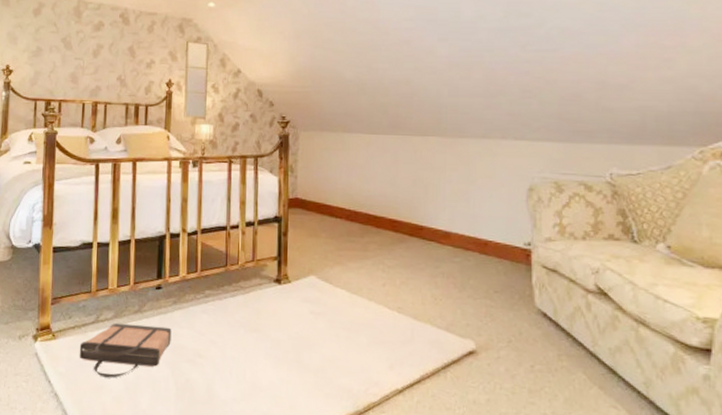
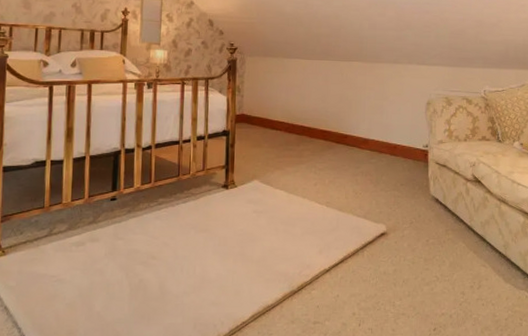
shopping bag: present [79,322,172,379] -> none [31,234,126,287]

